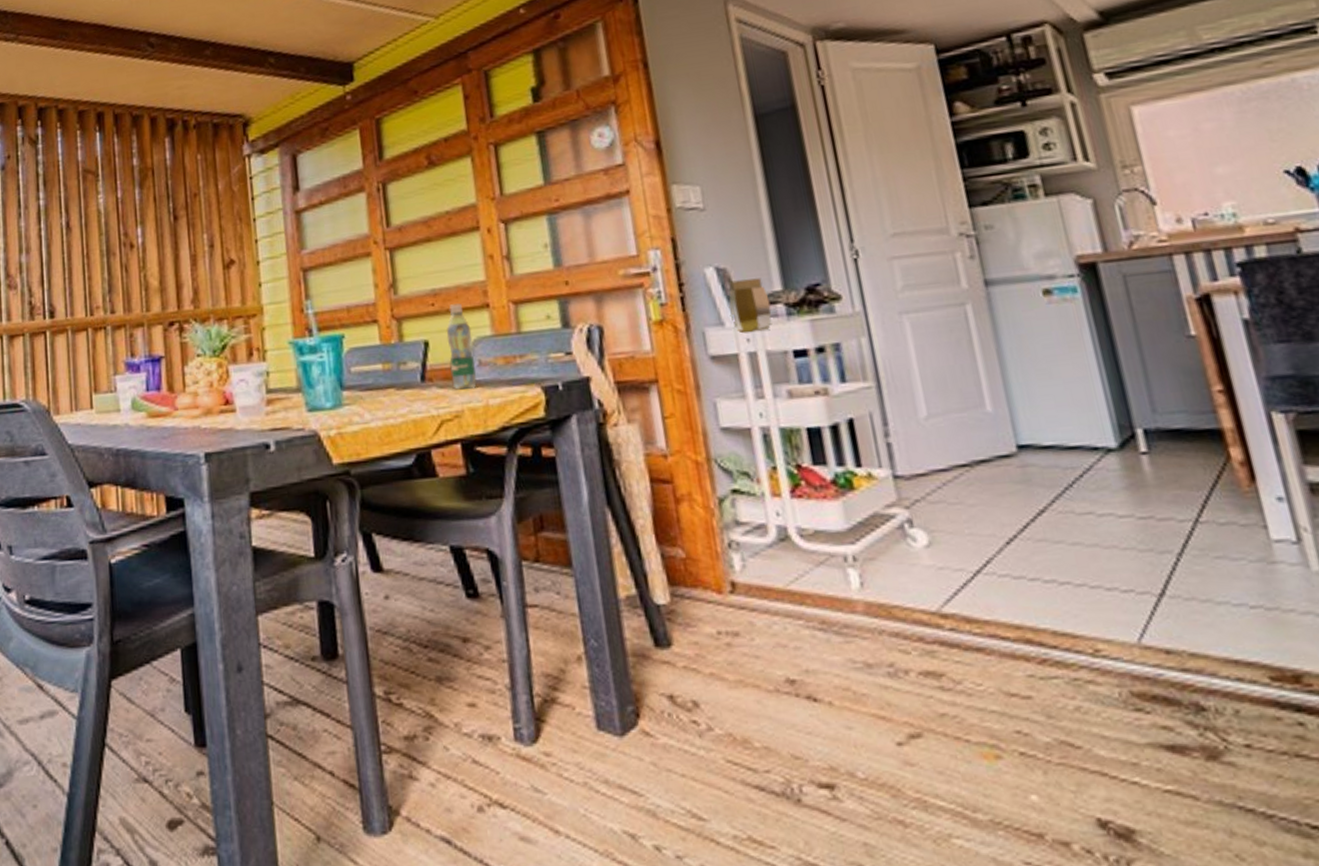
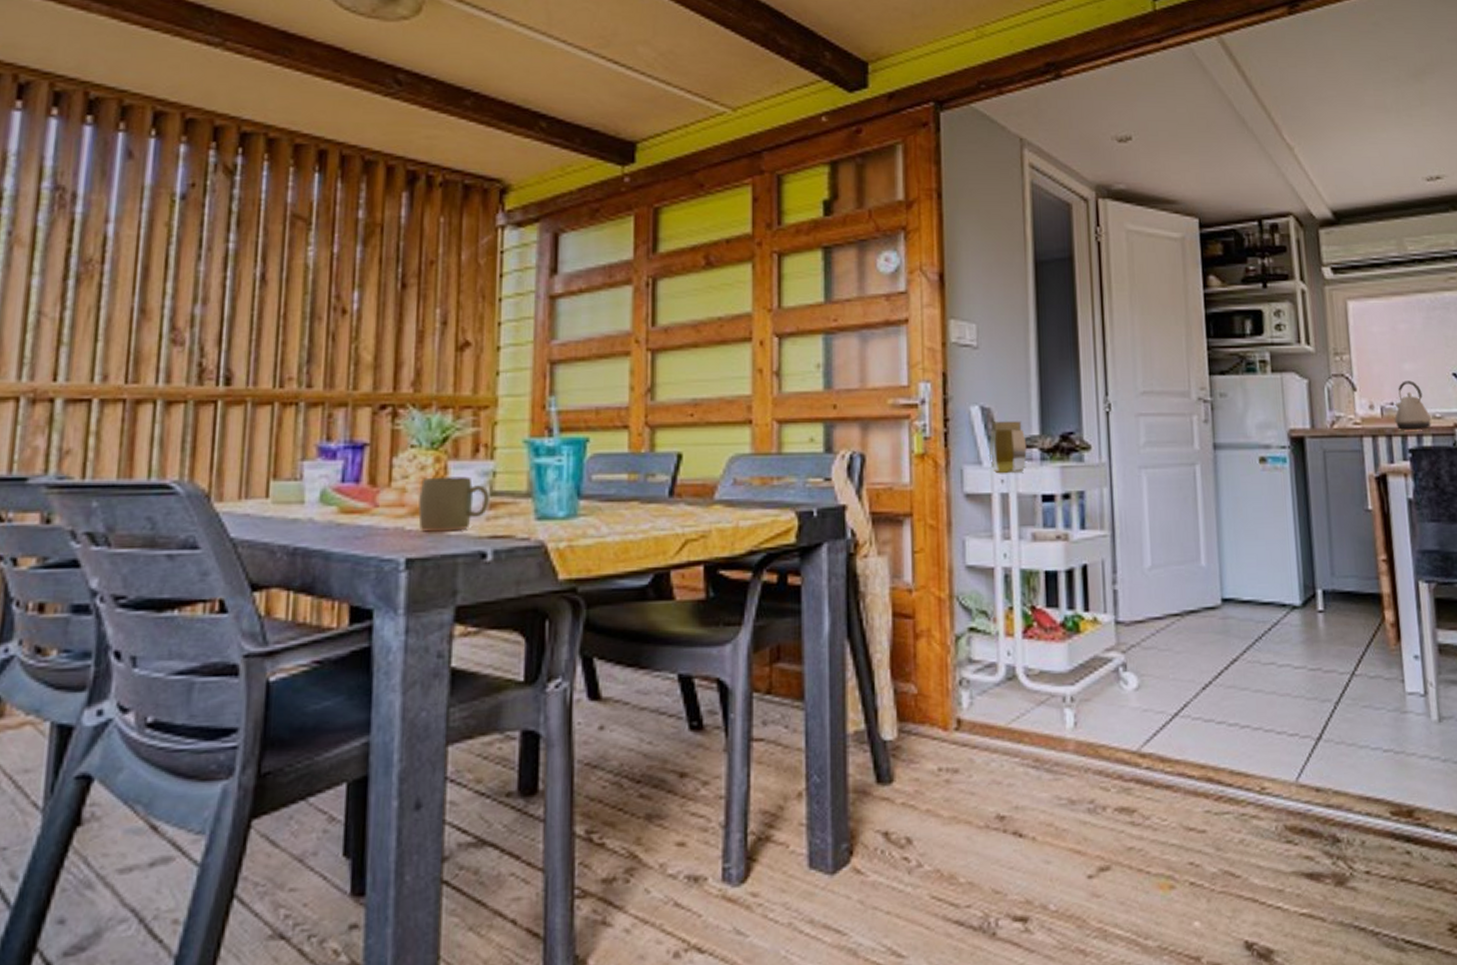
mug: none [208,378,267,429] -> present [418,476,489,532]
bottle: present [446,303,477,390] -> none [702,417,730,509]
kettle: none [1210,185,1263,243] -> present [1395,380,1432,430]

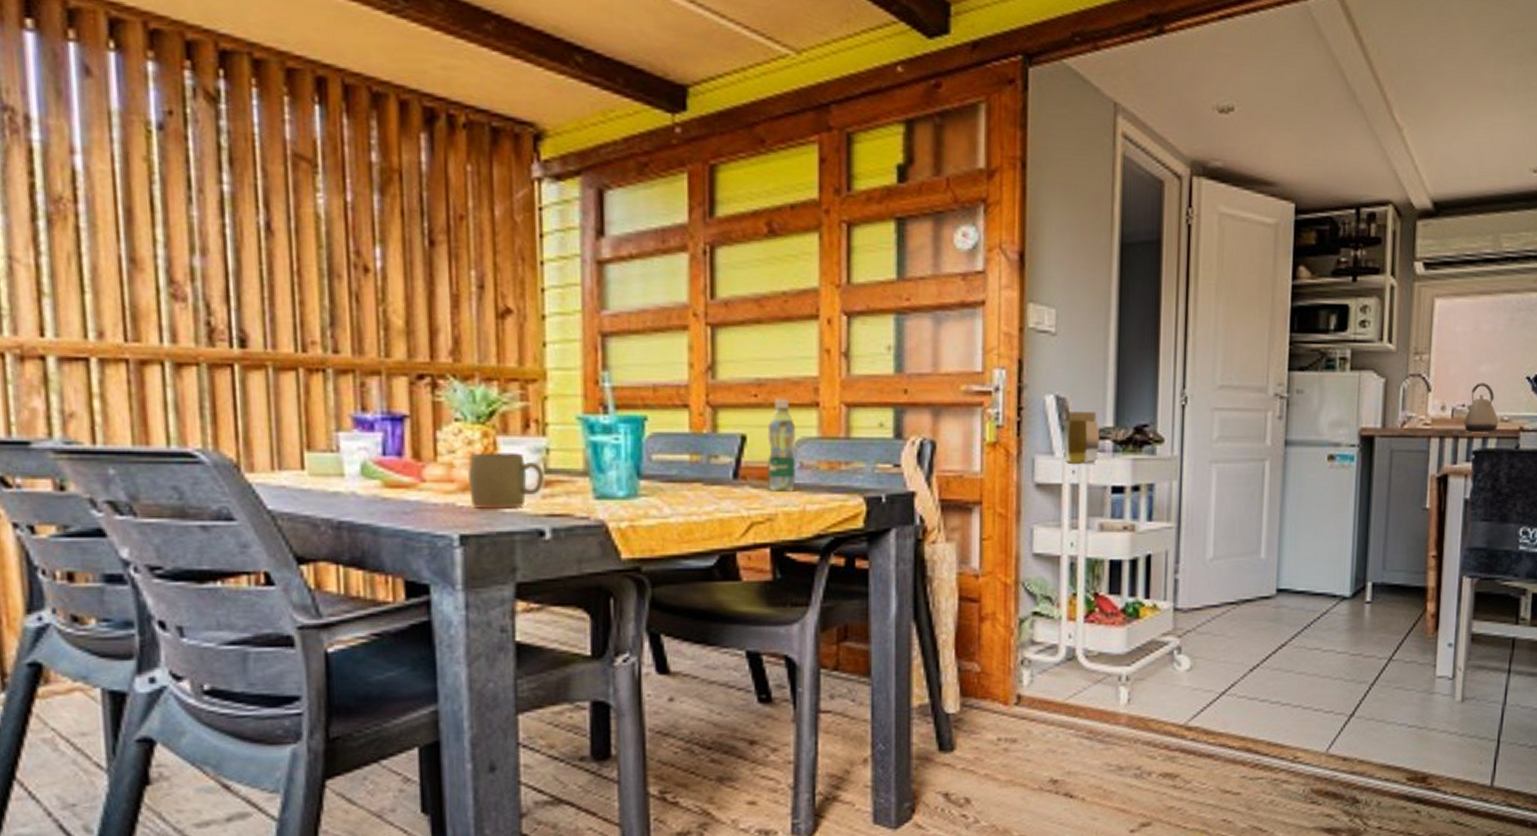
bottle: none [702,417,730,509] -> present [767,398,796,493]

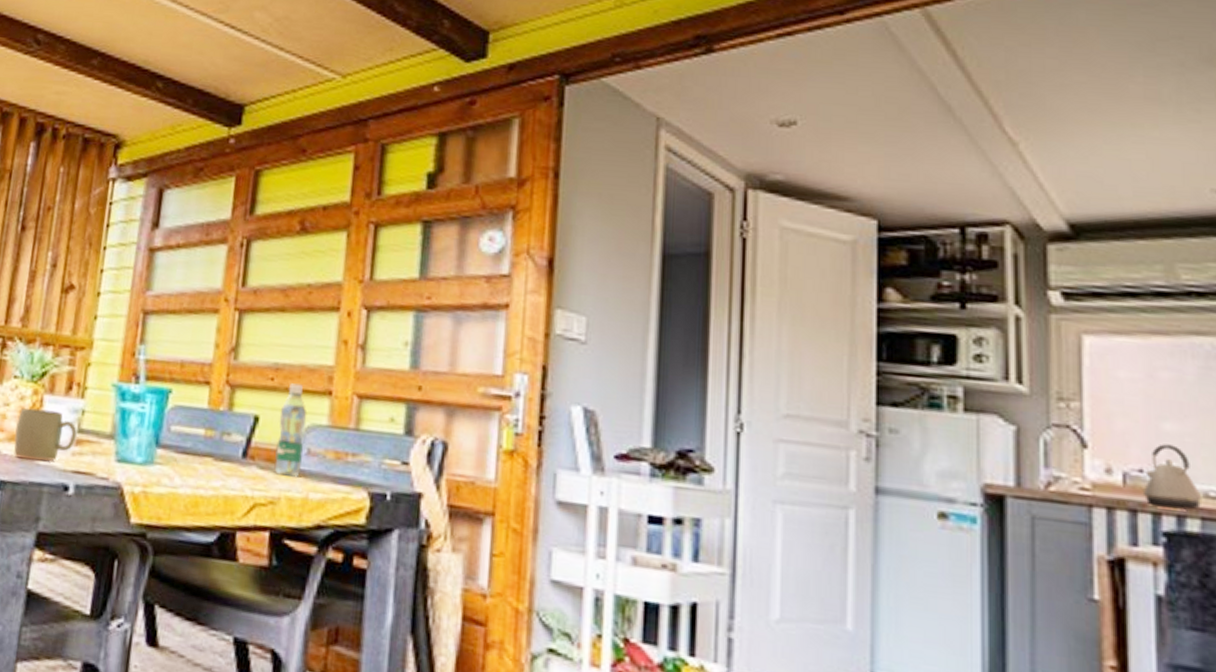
jar: present [1062,411,1100,464] -> none [589,426,635,487]

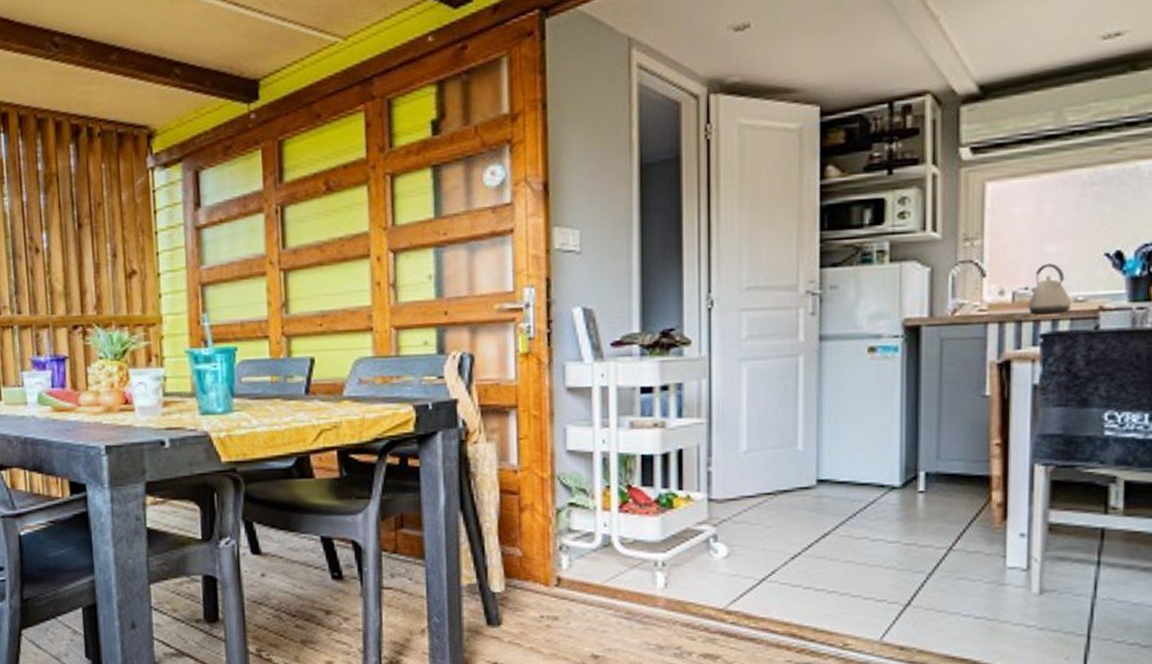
mug: present [14,407,77,461] -> none [110,381,163,425]
bottle: present [274,383,308,478] -> none [331,325,356,404]

